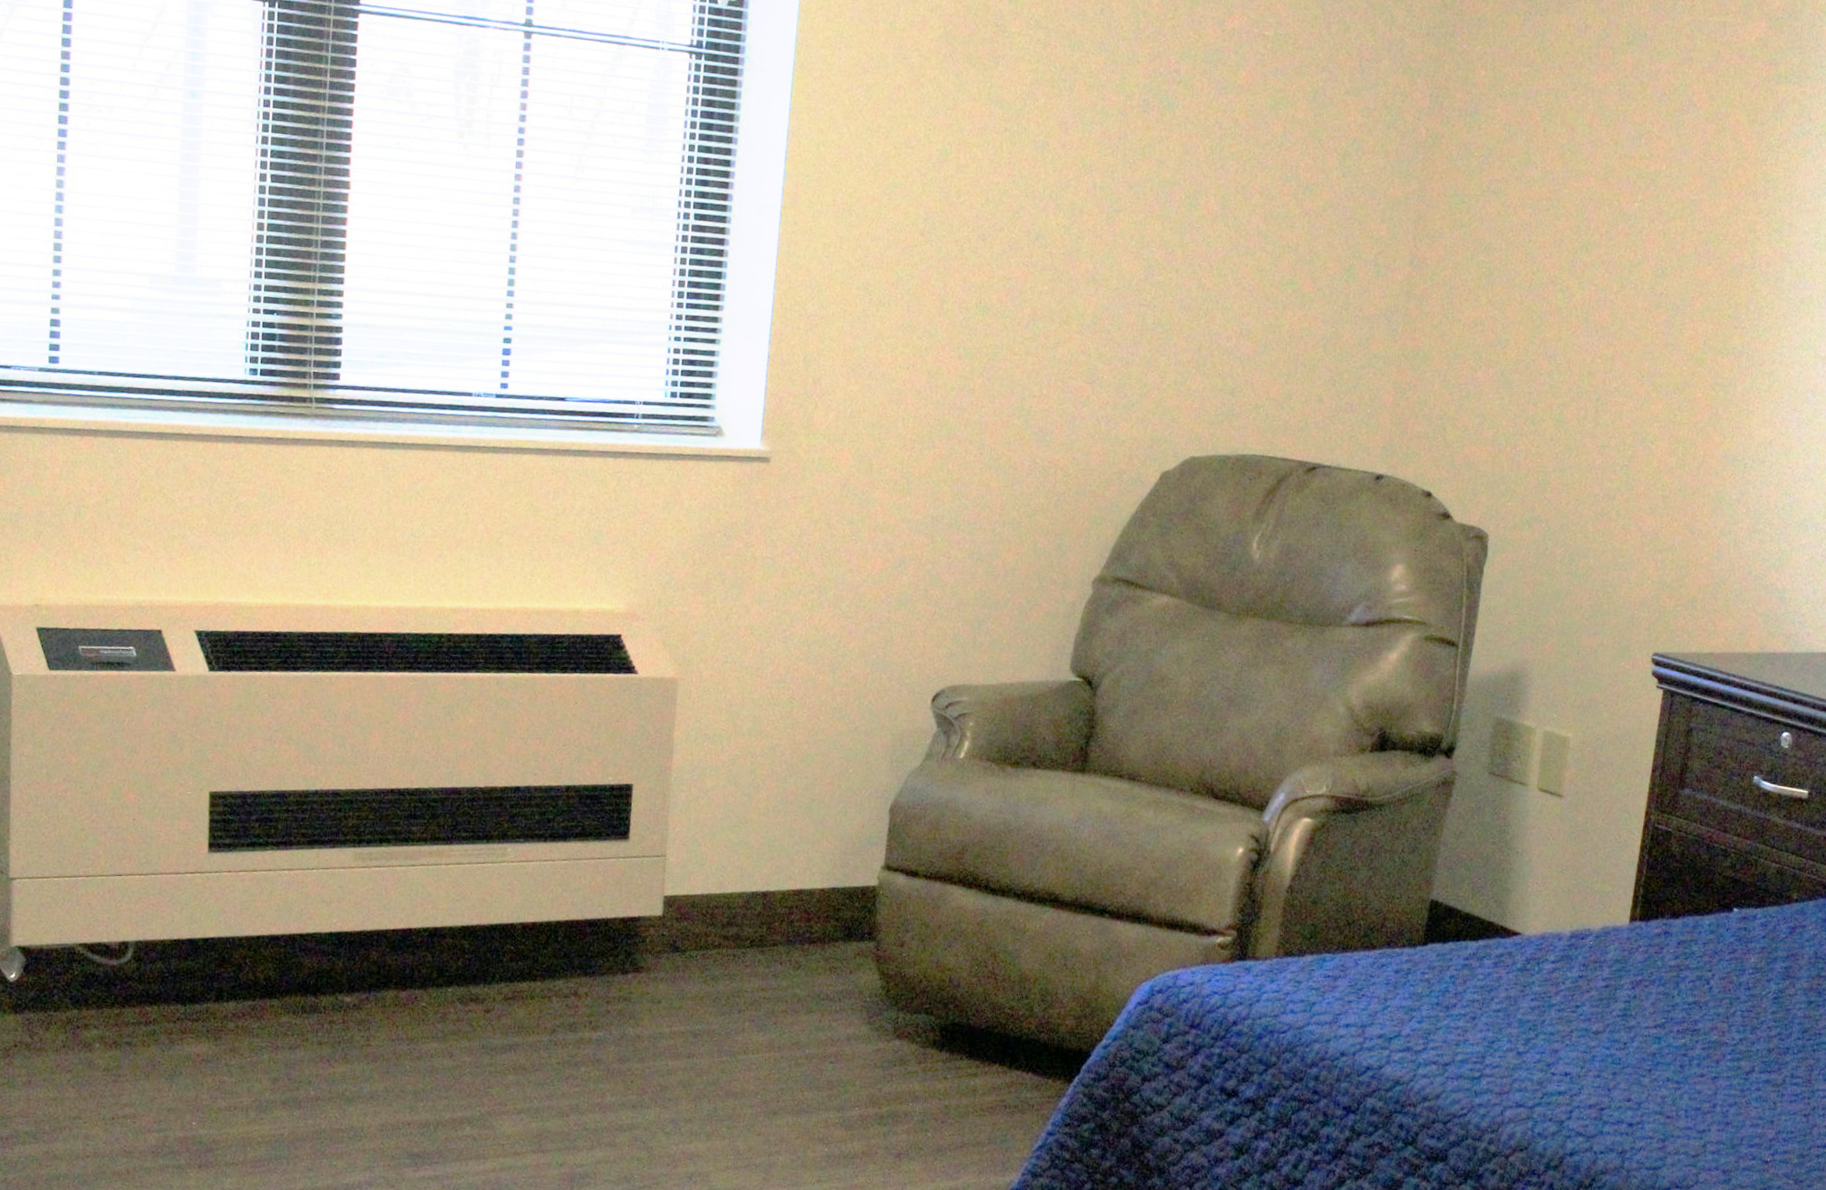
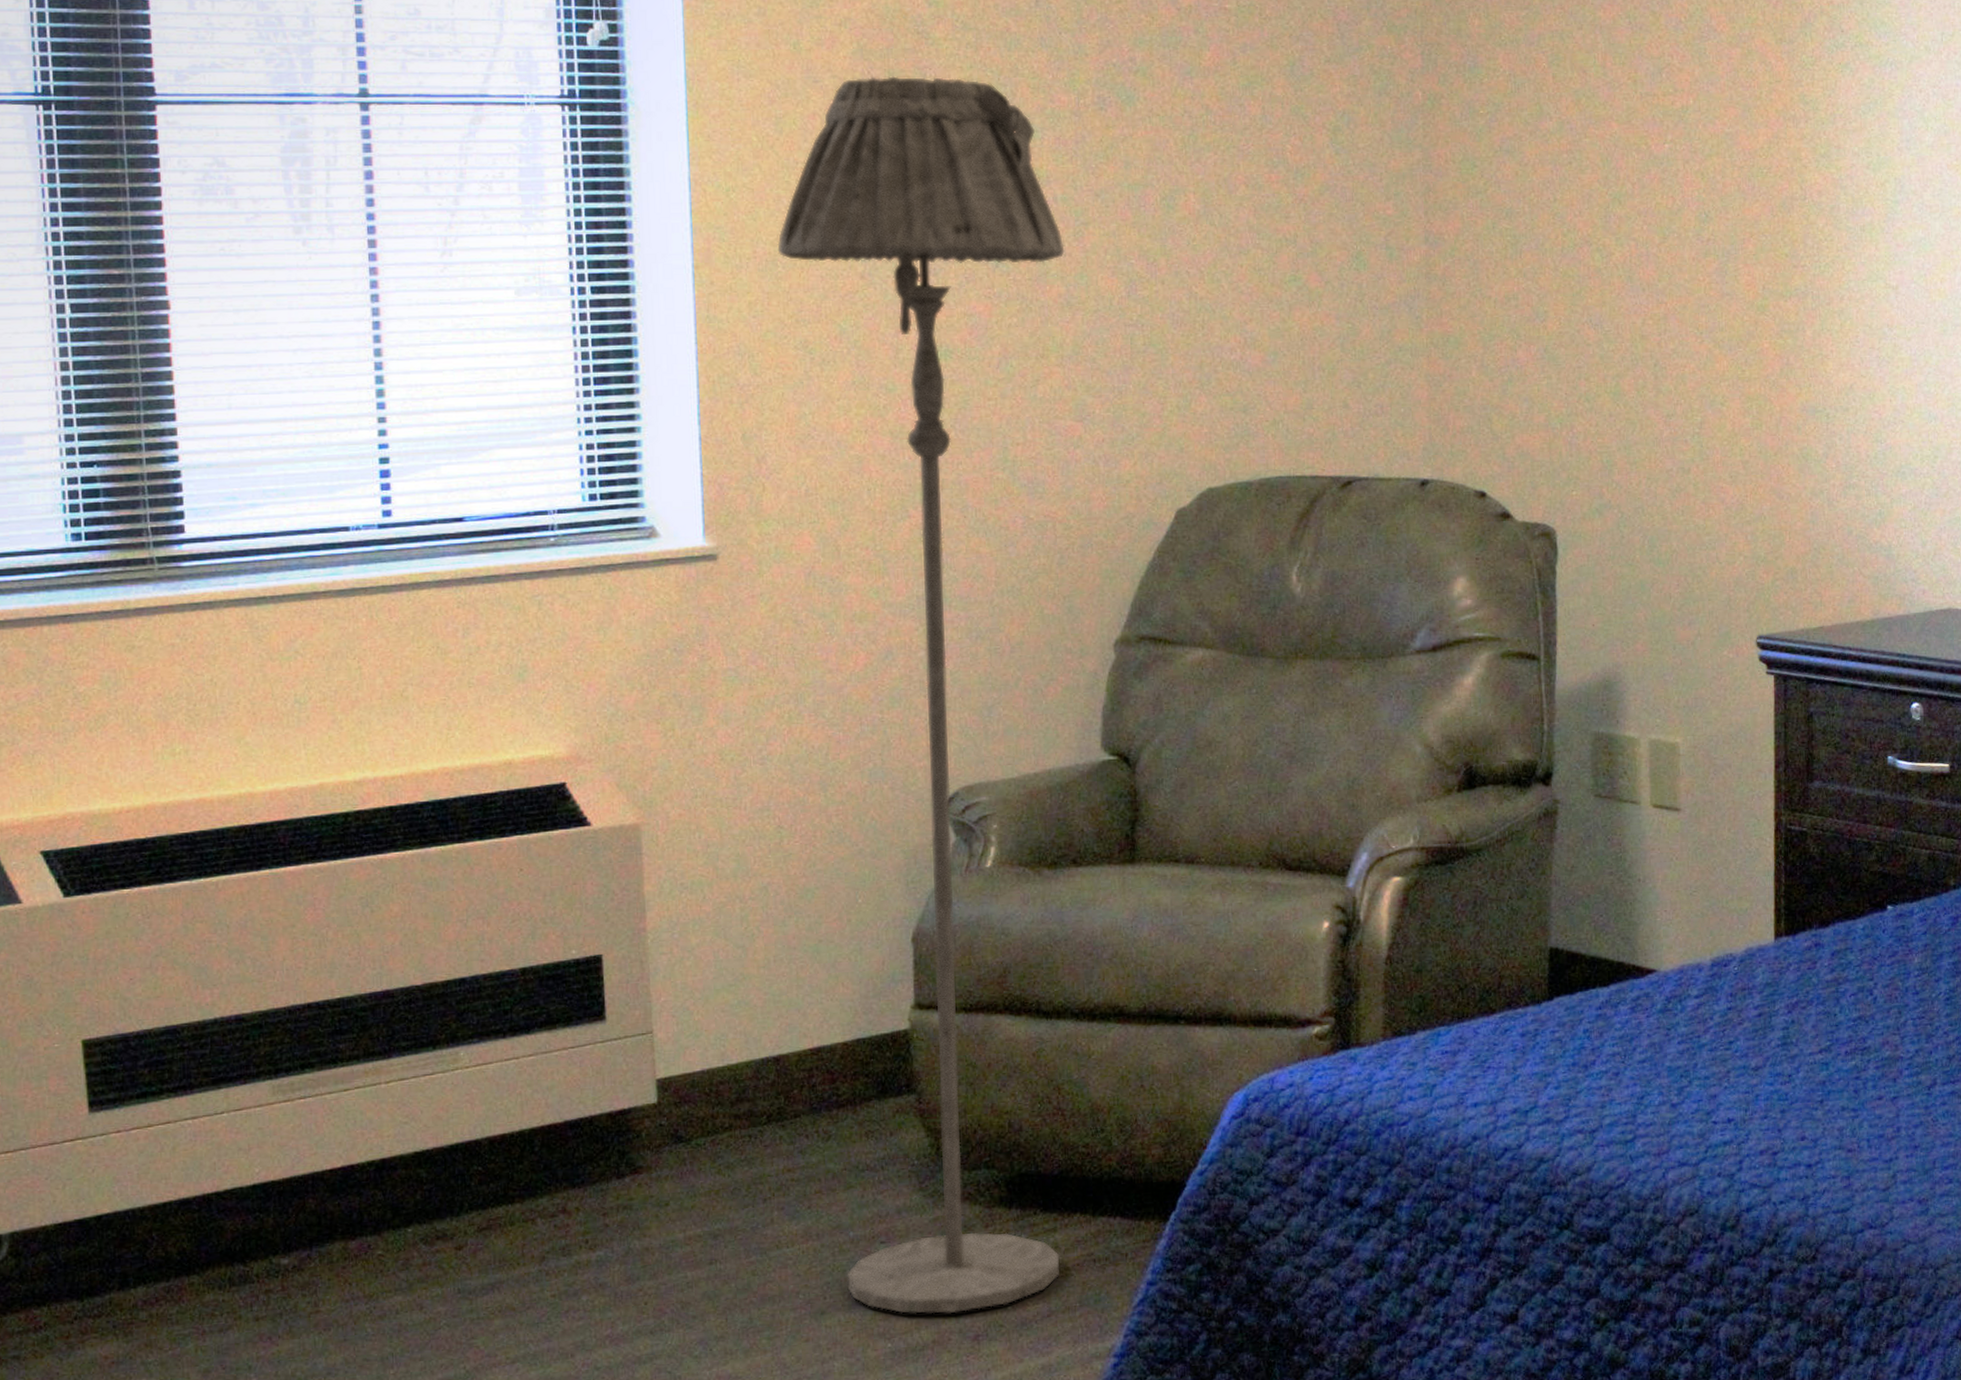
floor lamp: none [797,59,1097,1132] -> present [777,76,1065,1314]

